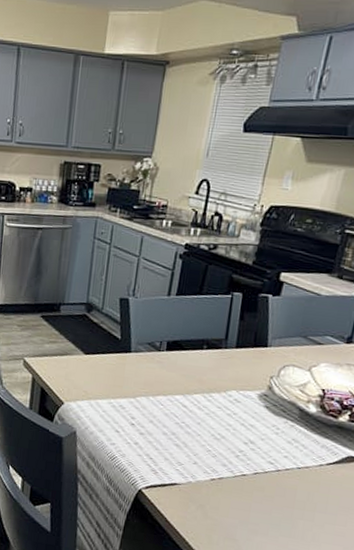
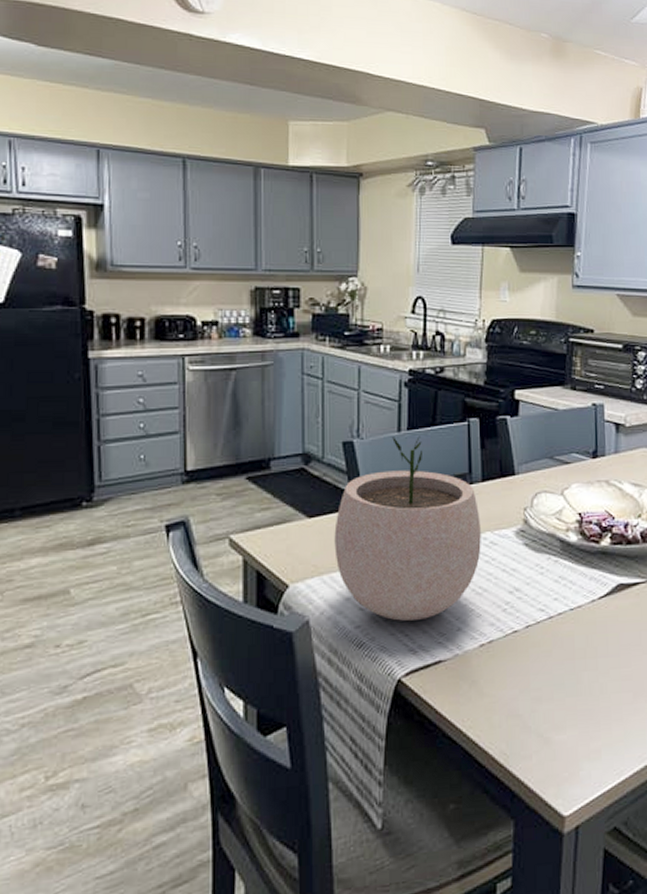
plant pot: none [102,300,229,450] -> present [334,435,481,621]

